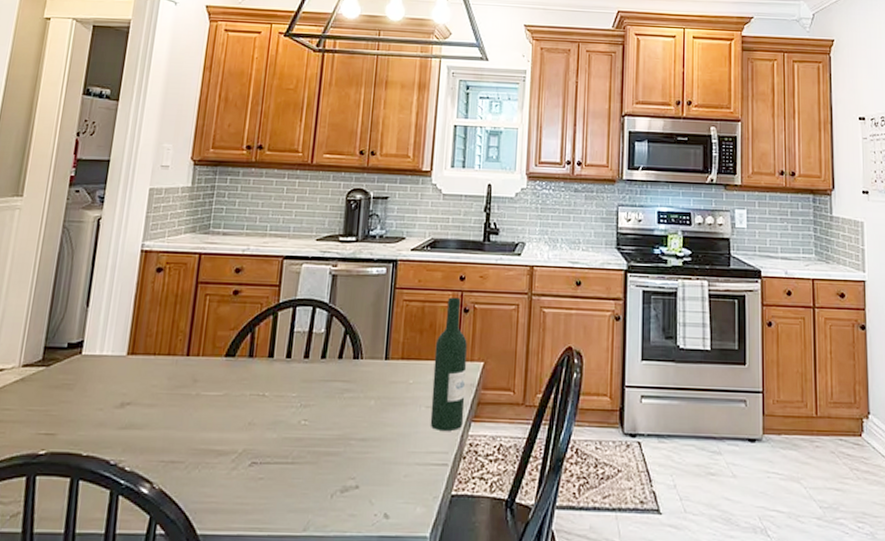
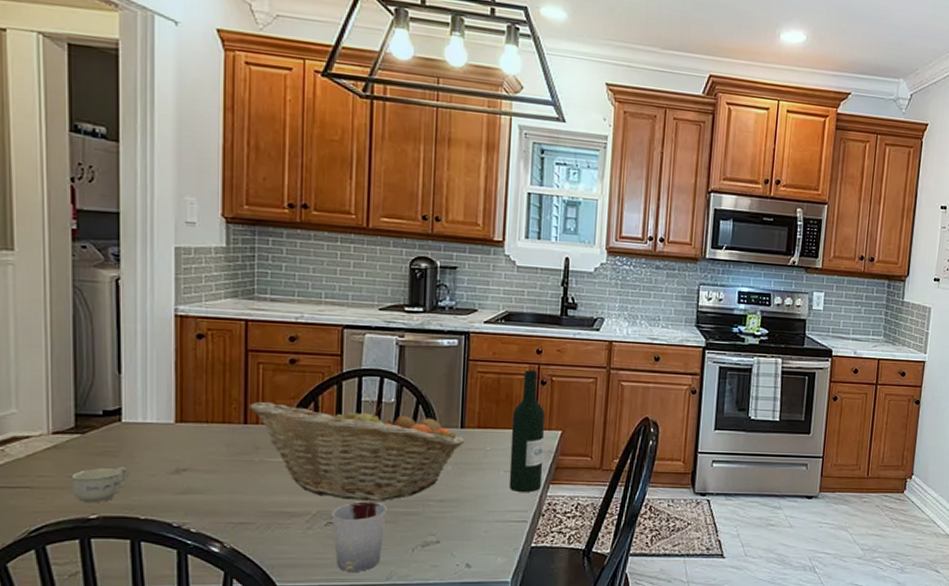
cup: none [28,400,81,438] -> present [70,467,130,503]
fruit basket: none [192,332,388,440] -> present [248,401,465,502]
cup: none [256,439,310,520] -> present [331,501,387,572]

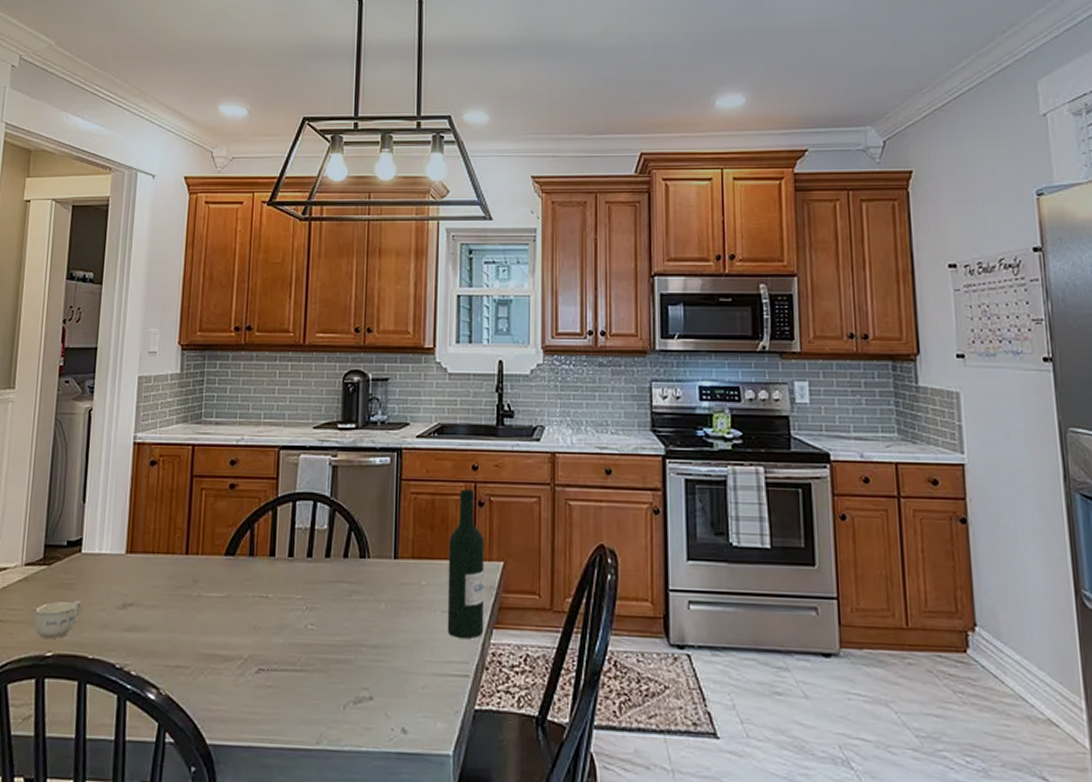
fruit basket: present [248,401,465,502] -> none [190,529,398,646]
cup: present [331,501,387,572] -> none [263,645,318,731]

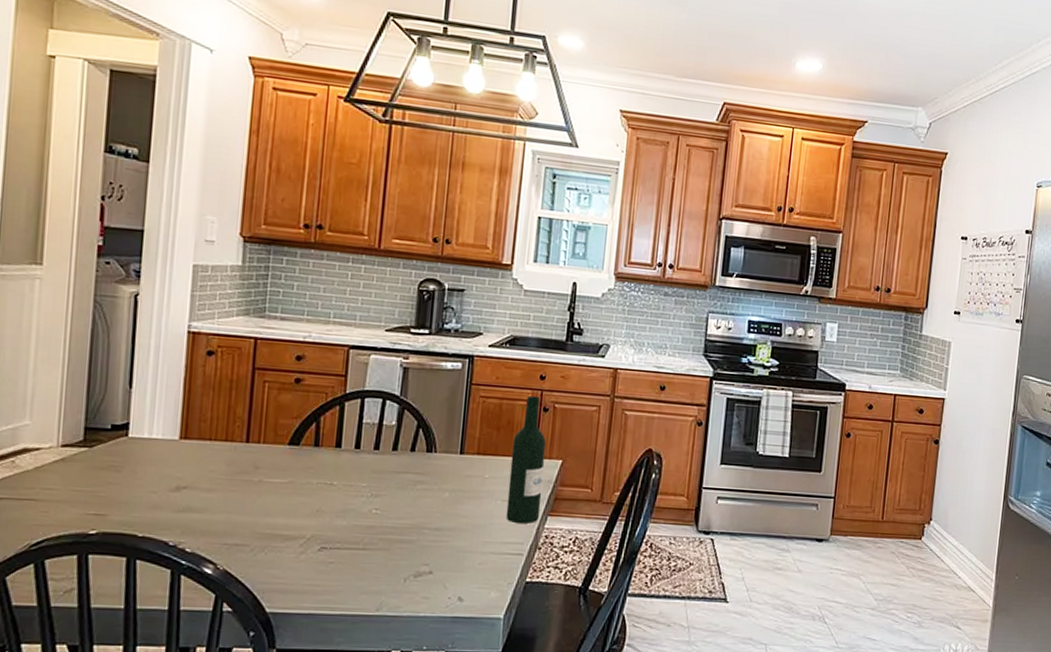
cup: present [34,600,84,640] -> none [74,482,132,518]

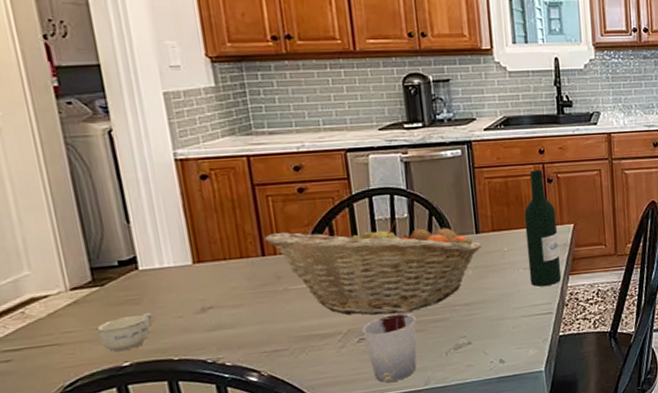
cup: none [74,482,132,518] -> present [96,313,156,352]
fruit basket: none [251,420,463,528] -> present [263,219,482,316]
cup: none [325,527,381,601] -> present [362,314,417,383]

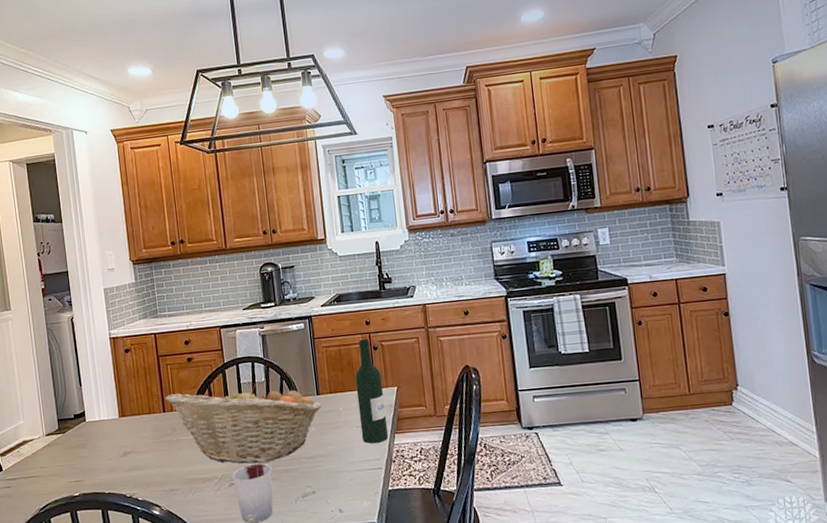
cup: present [96,313,156,352] -> none [60,455,95,485]

